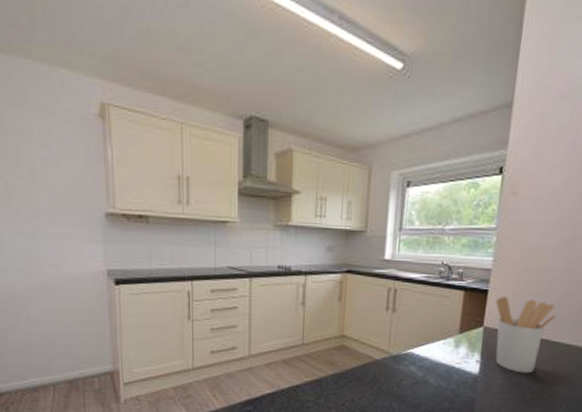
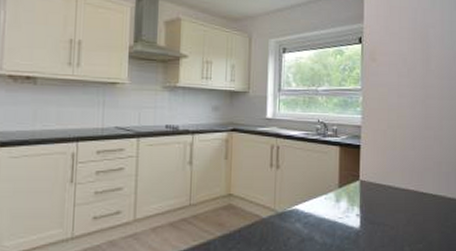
utensil holder: present [495,296,556,374] -> none [368,150,420,225]

